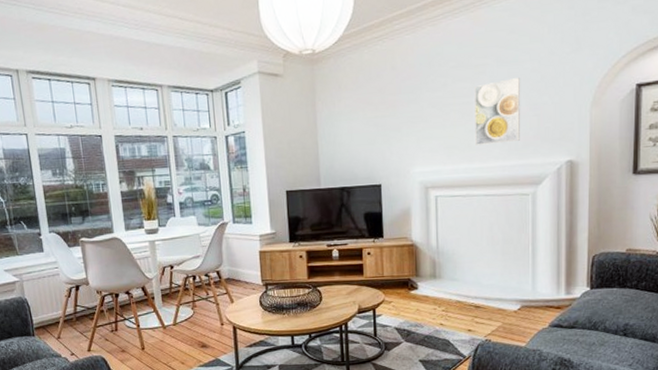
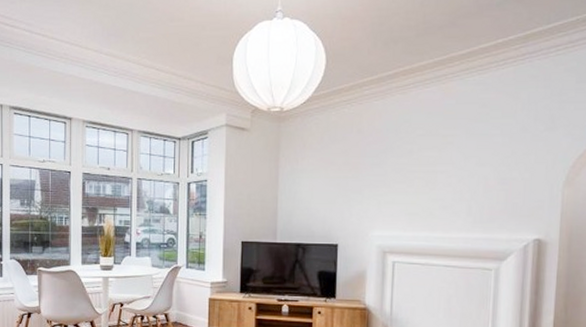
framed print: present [474,78,521,145] -> none [438,151,490,215]

